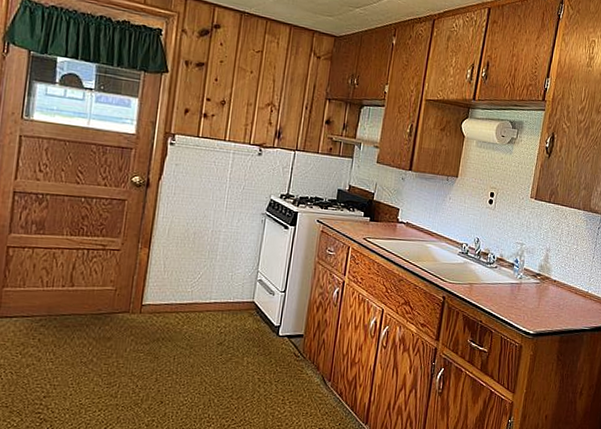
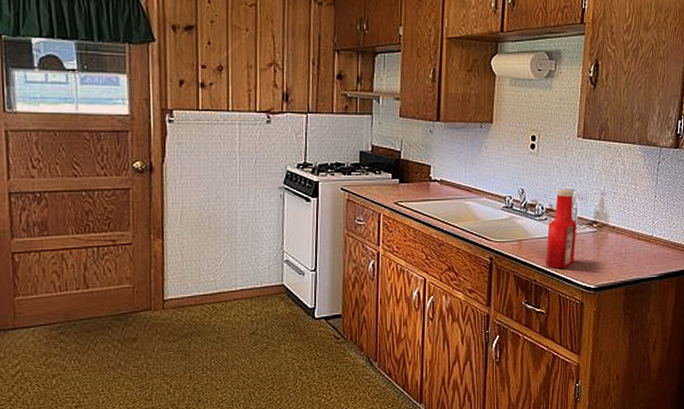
ketchup bottle: none [492,241,523,313] -> present [545,189,577,269]

